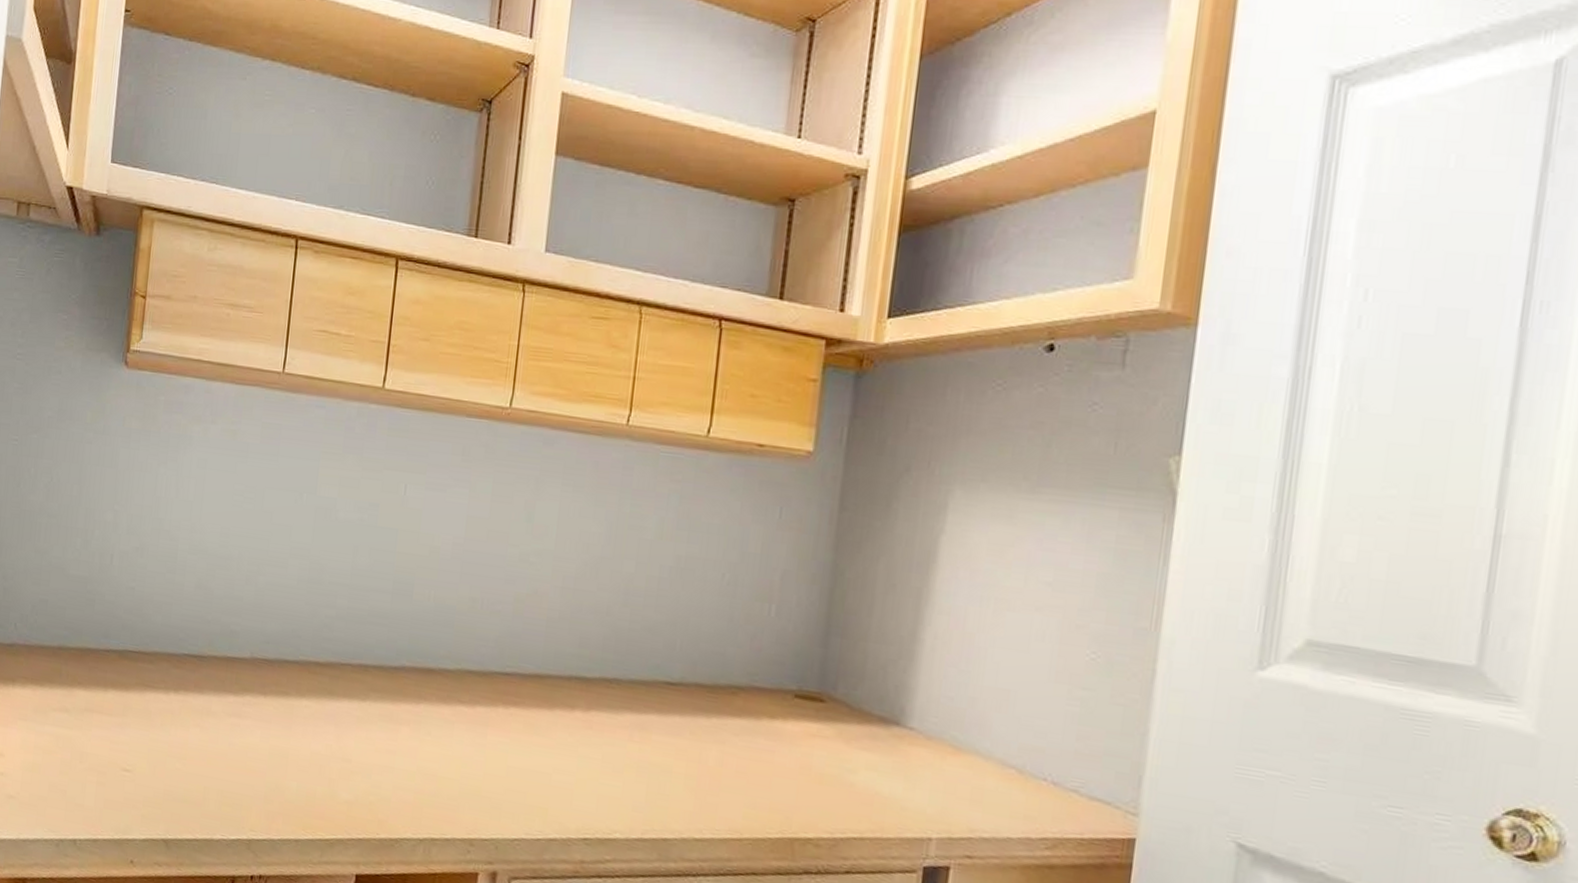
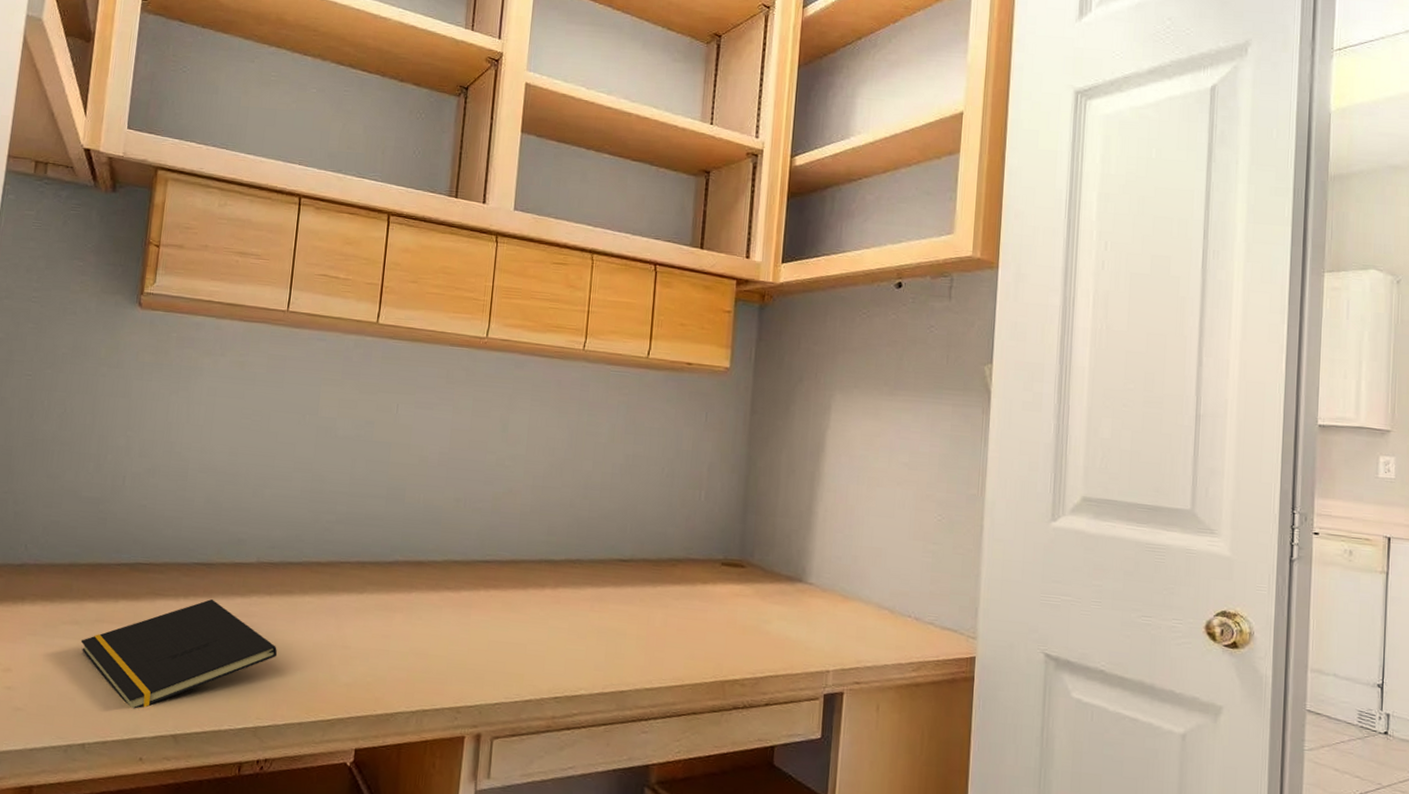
notepad: none [70,695,272,808] -> present [80,599,277,709]

